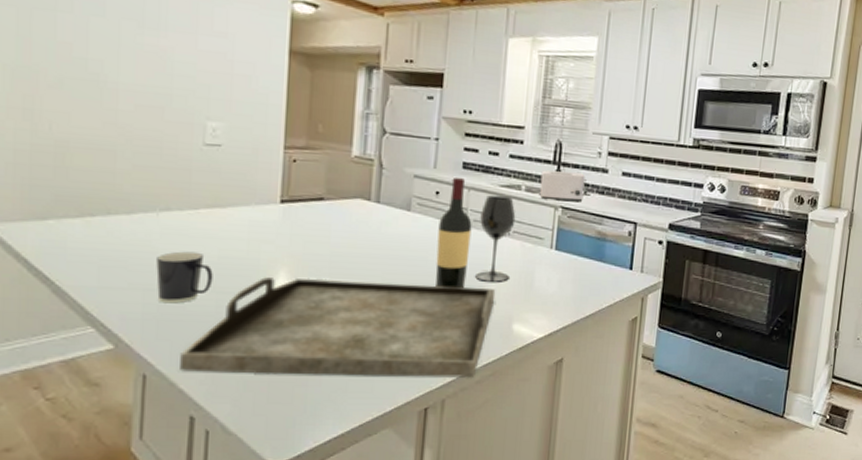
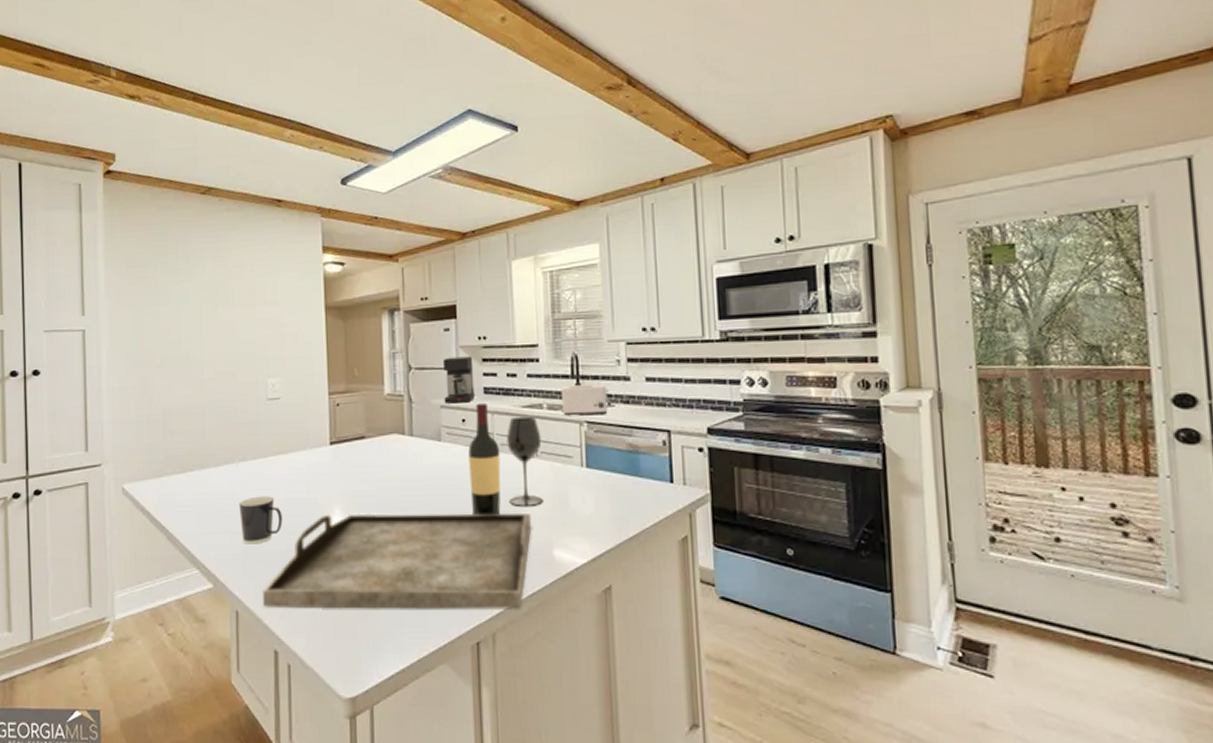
coffee maker: none [418,126,456,176] -> present [442,356,475,404]

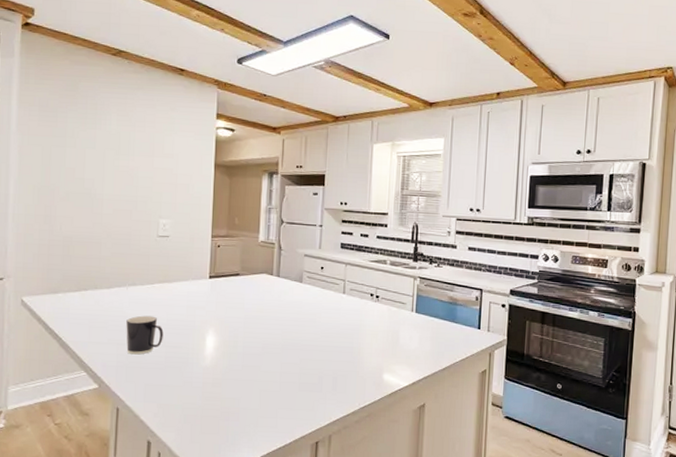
serving tray: present [263,513,532,611] -> none [141,335,369,419]
coffee maker: present [442,356,475,404] -> none [308,216,335,254]
wine bottle: present [468,402,501,516] -> none [322,255,349,345]
wineglass: present [506,416,543,506] -> none [353,268,383,339]
toaster: present [560,384,609,416] -> none [401,248,439,273]

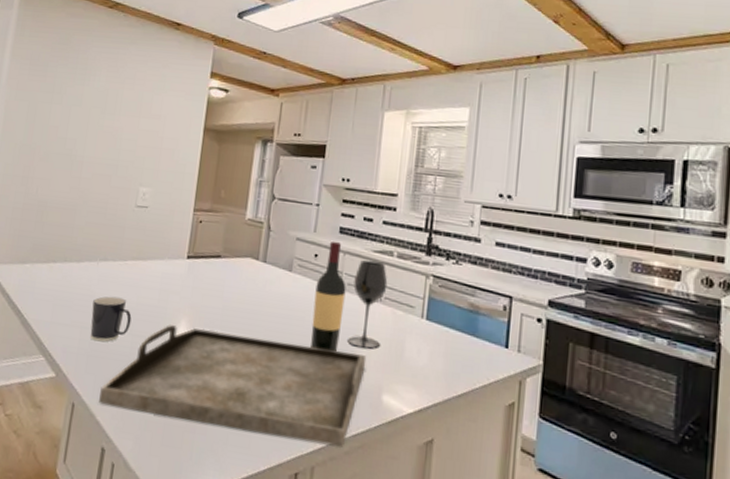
serving tray: none [141,335,369,419] -> present [99,325,367,449]
wine bottle: none [322,255,349,345] -> present [311,241,346,353]
wineglass: none [353,268,383,339] -> present [348,259,388,349]

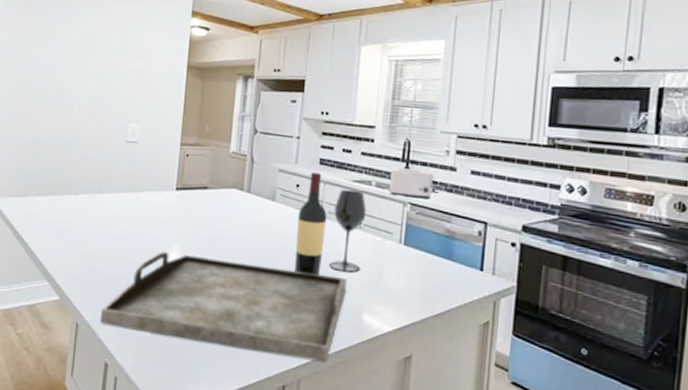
mug: present [90,296,132,342] -> none [89,226,127,268]
toaster: none [410,237,458,272] -> present [388,167,435,200]

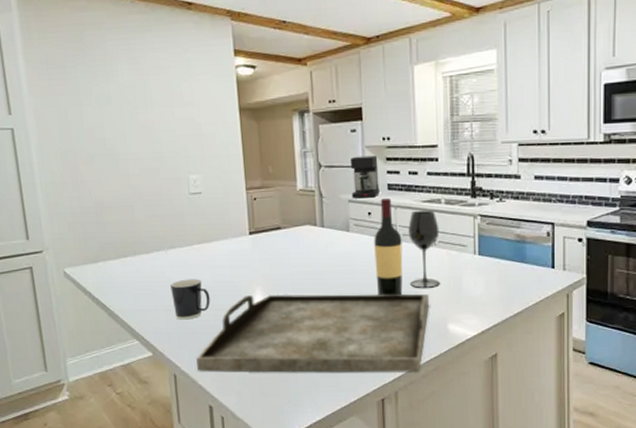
mug: none [89,226,127,268] -> present [170,279,210,320]
coffee maker: none [282,126,314,171] -> present [350,155,380,198]
toaster: present [388,167,435,200] -> none [457,182,501,210]

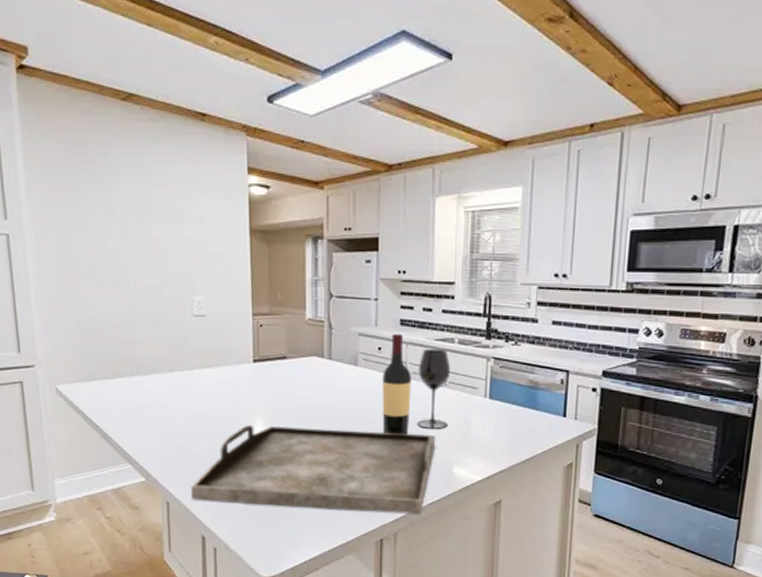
mug: present [170,279,210,320] -> none [168,404,209,446]
coffee maker: present [350,155,380,198] -> none [362,288,392,333]

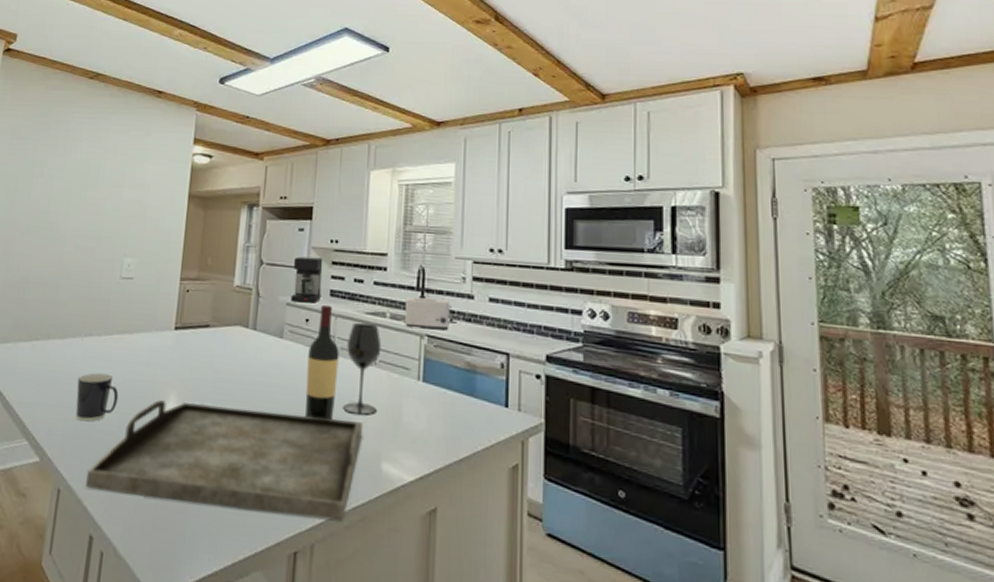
mug: none [168,404,209,446] -> present [75,373,119,422]
coffee maker: none [362,288,392,333] -> present [290,256,323,303]
toaster: none [471,323,517,353] -> present [404,297,452,331]

